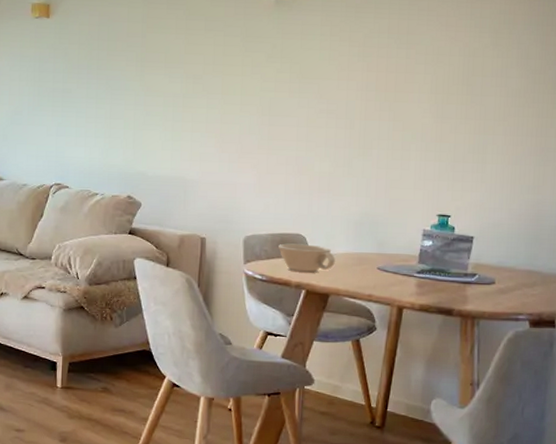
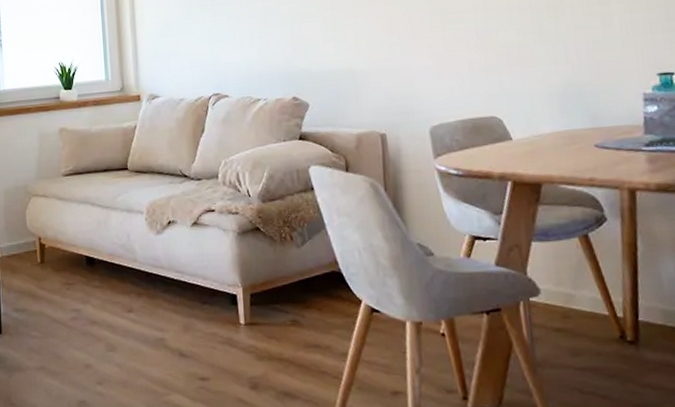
cup: present [278,243,335,273] -> none [471,127,542,162]

